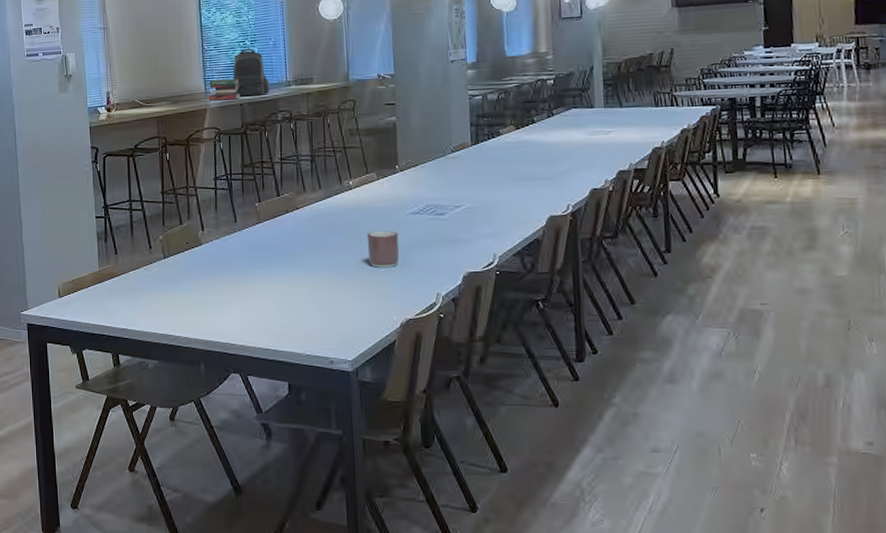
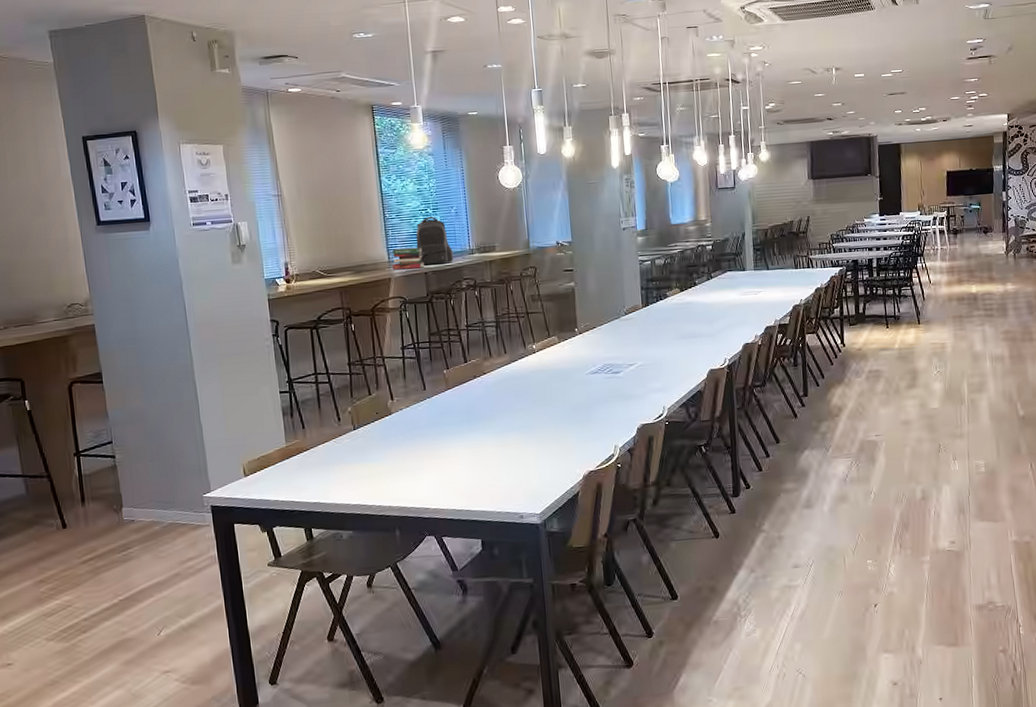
mug: present [366,231,400,268] -> none [550,390,581,426]

